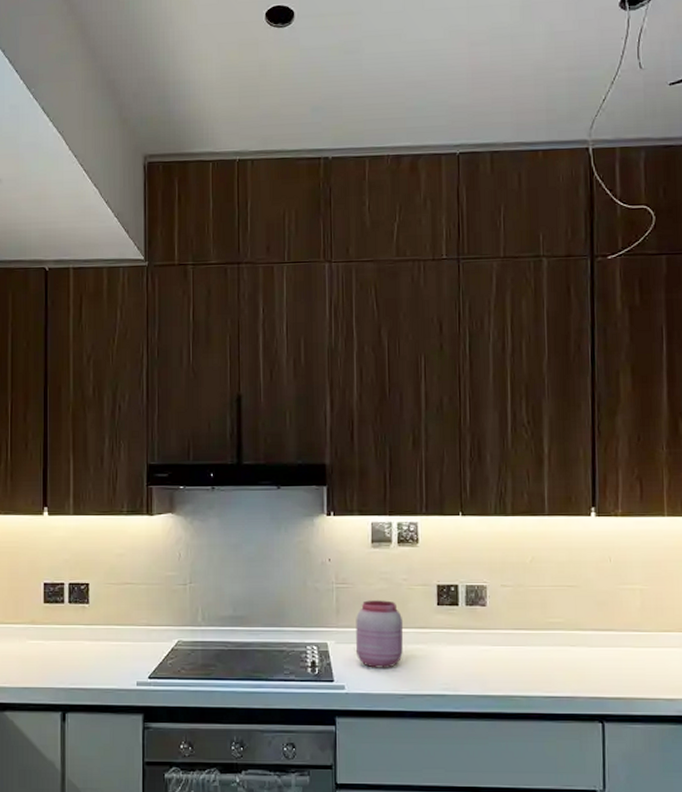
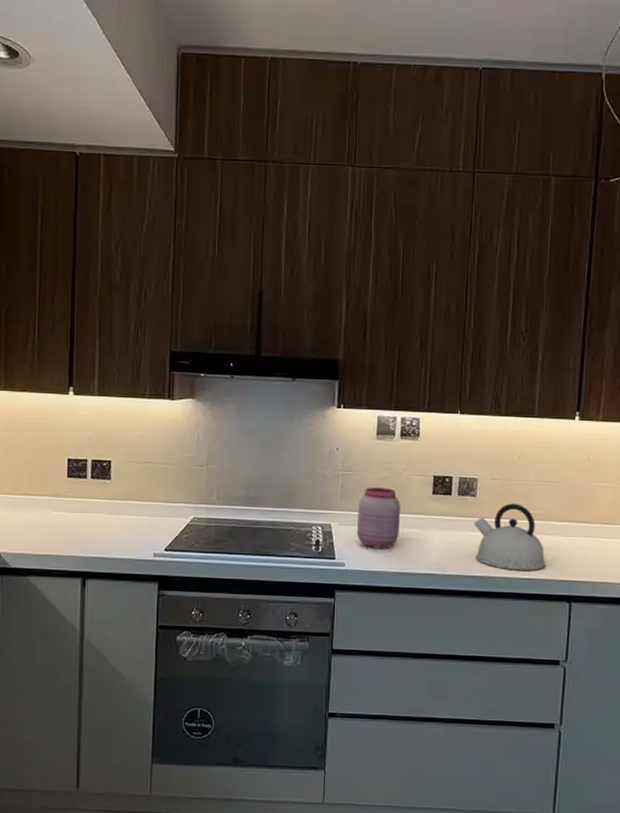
kettle: none [485,612,571,688] -> present [473,503,546,571]

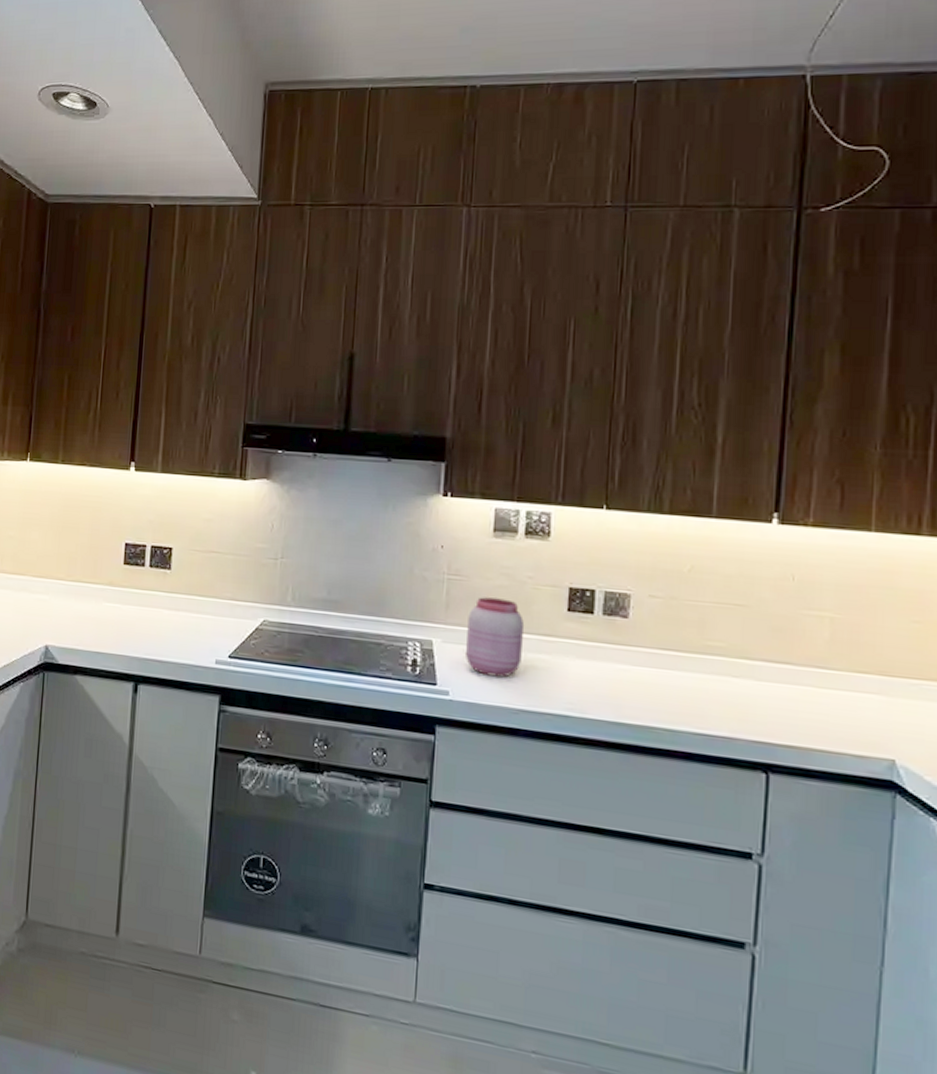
kettle: present [473,503,546,571] -> none [624,630,730,724]

